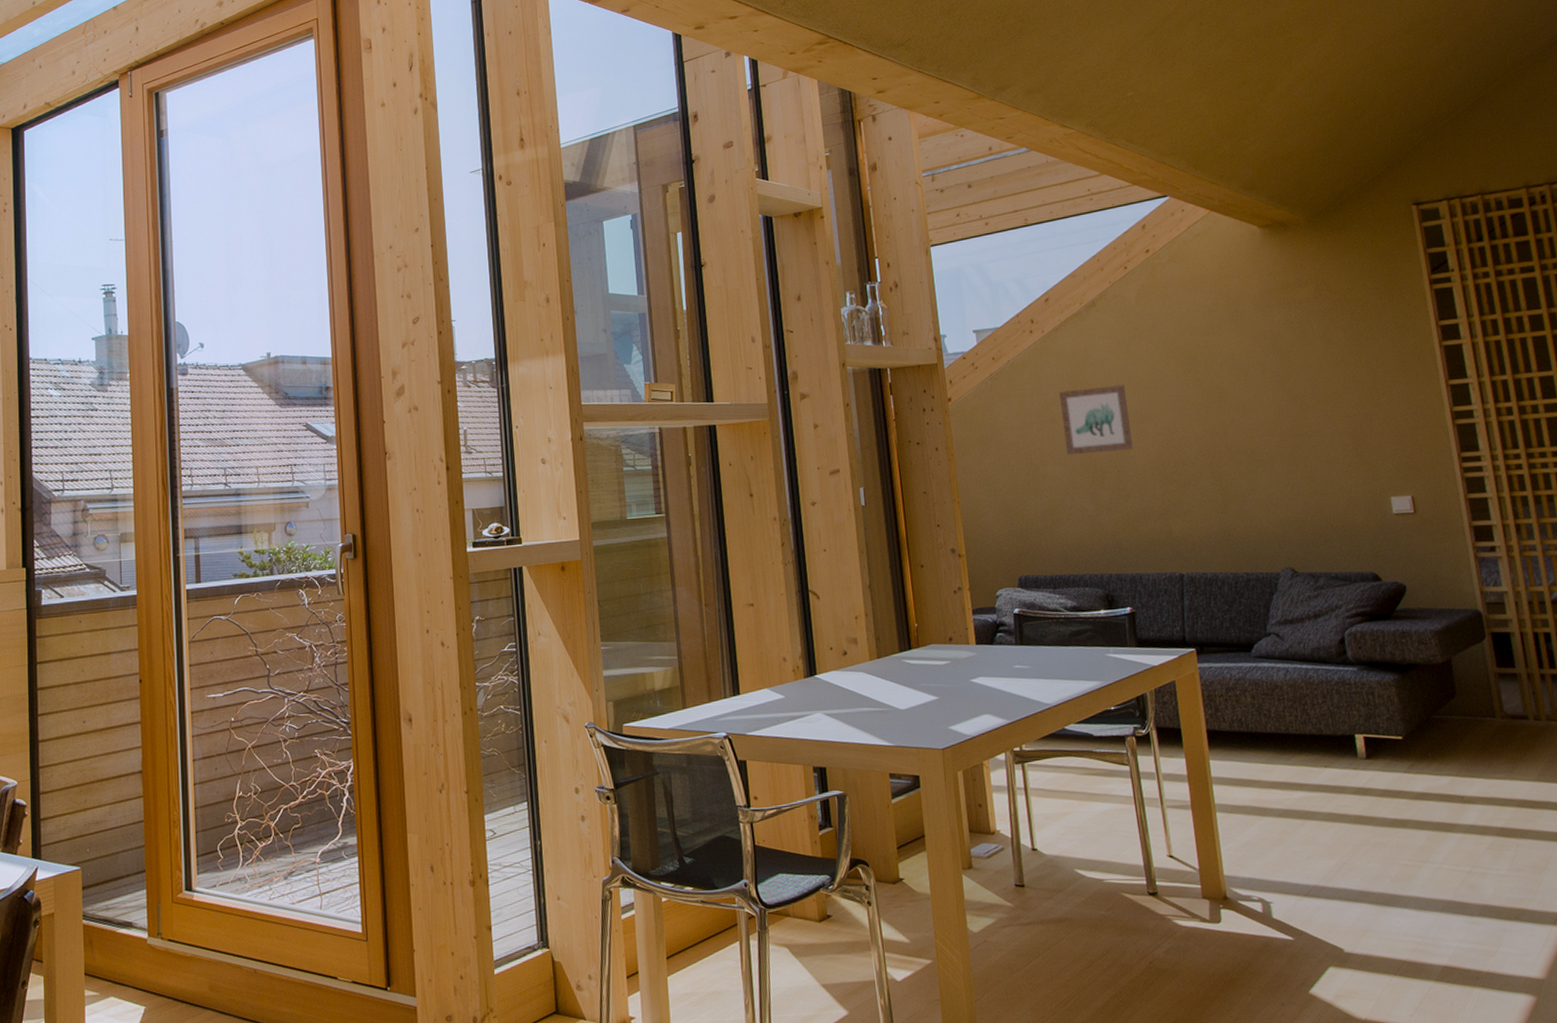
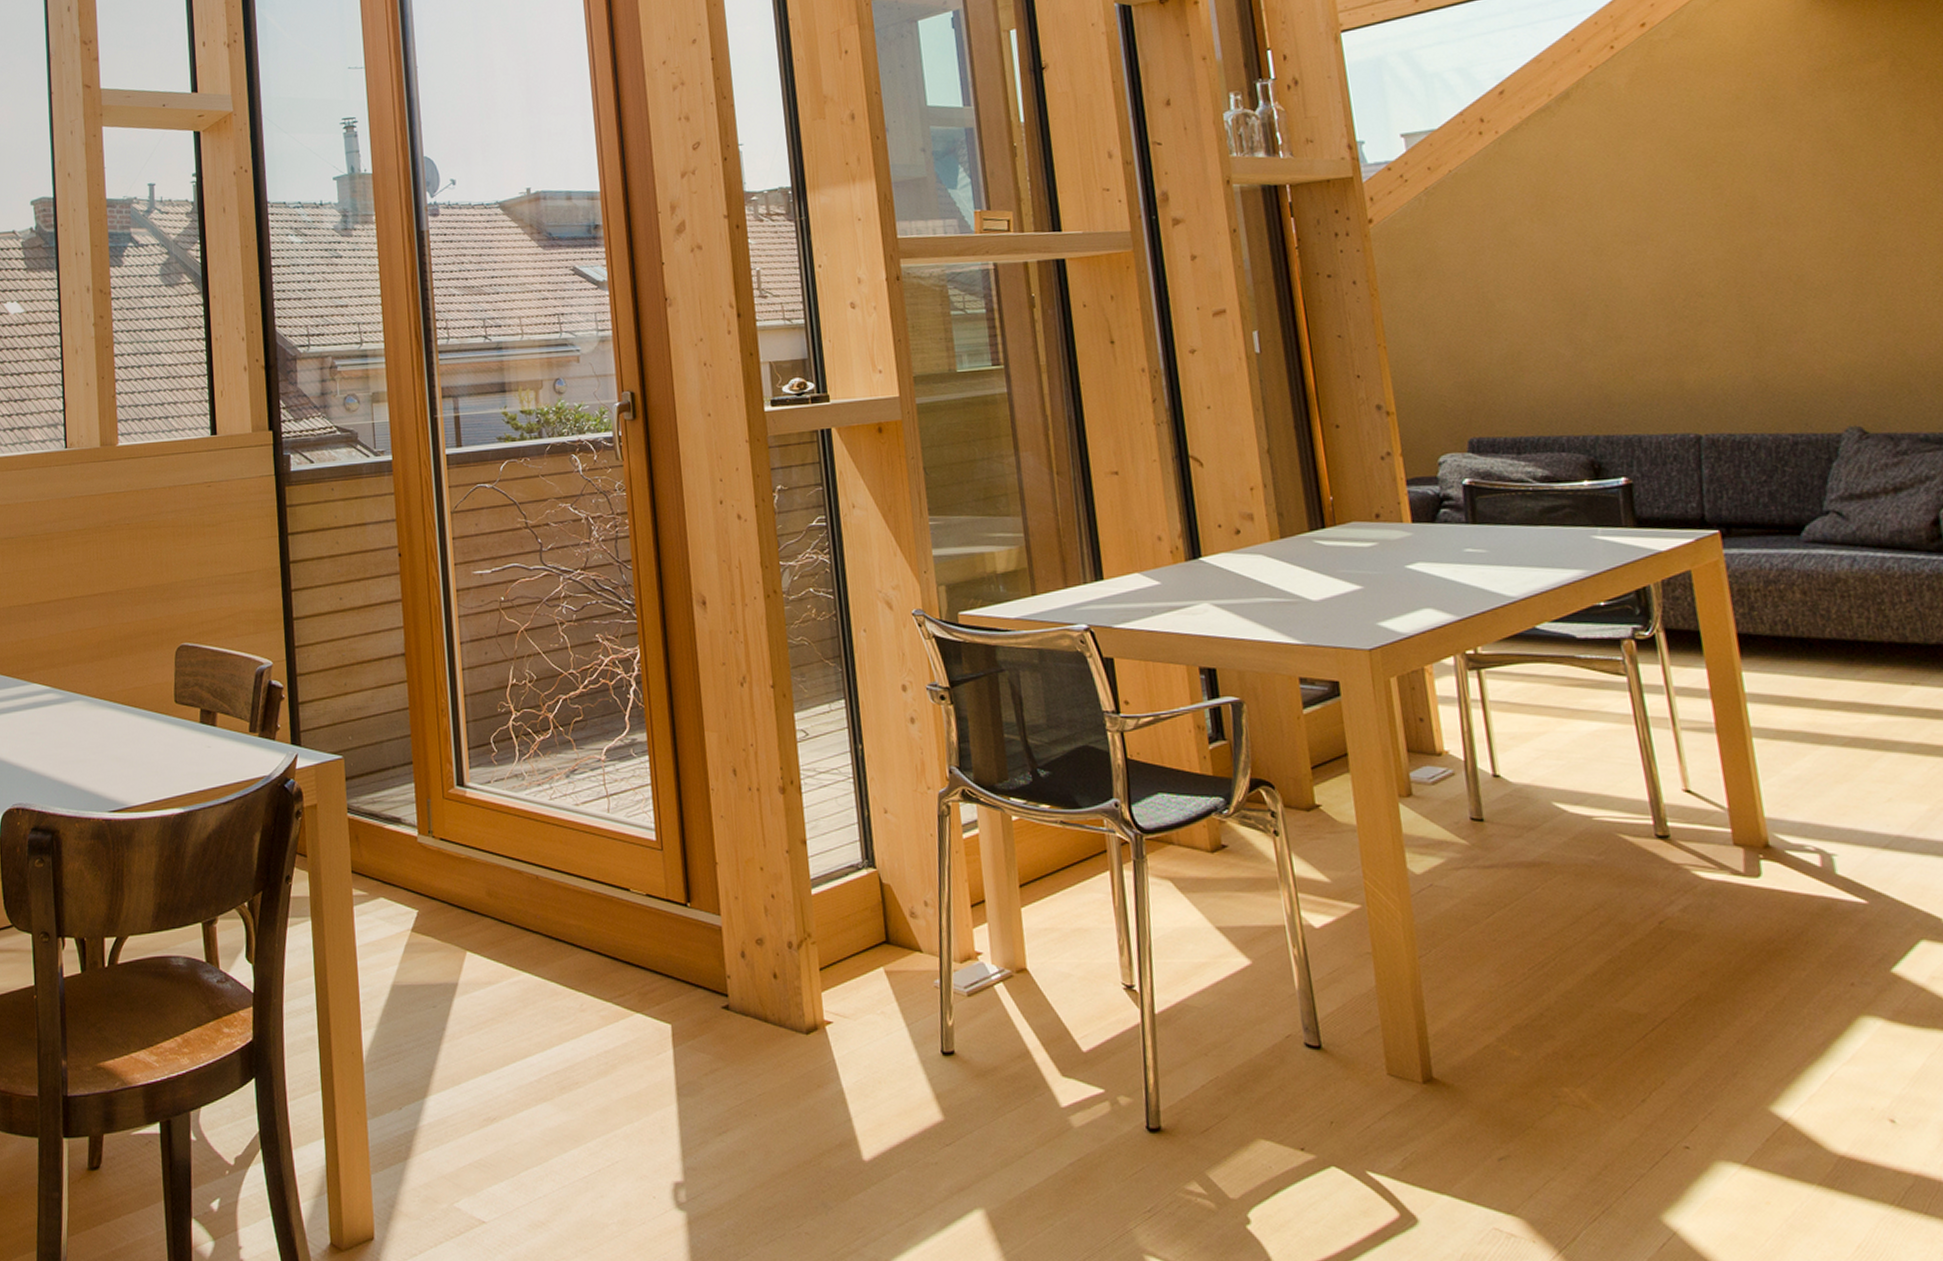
wall art: present [1059,385,1133,455] -> none [1521,196,1626,287]

